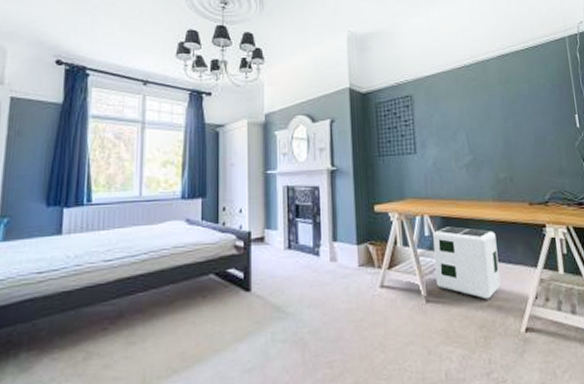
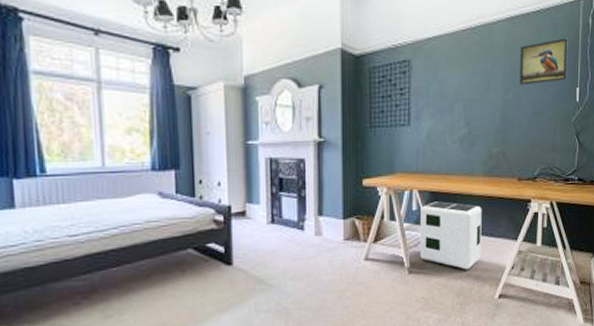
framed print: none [514,71,564,114] -> present [520,38,568,86]

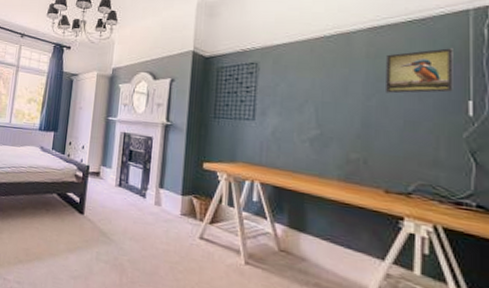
air purifier: present [419,201,482,270] -> none [258,196,336,279]

